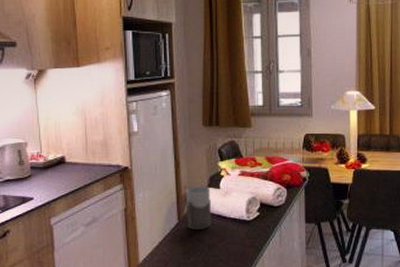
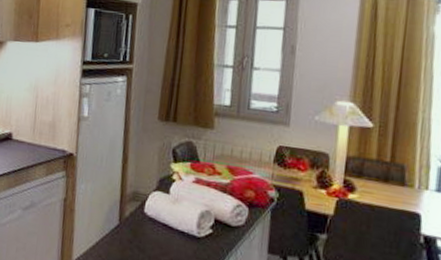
mug: present [182,185,211,230] -> none [124,186,159,238]

